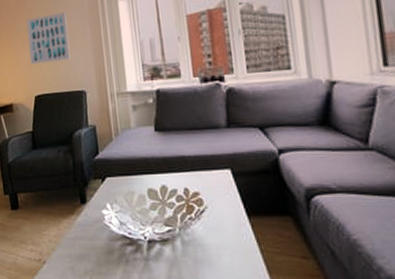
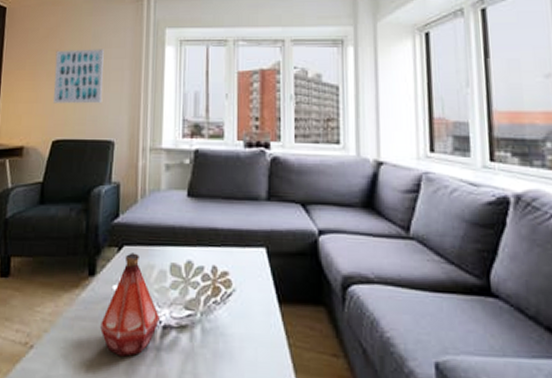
bottle: none [95,182,145,267] -> present [99,253,160,357]

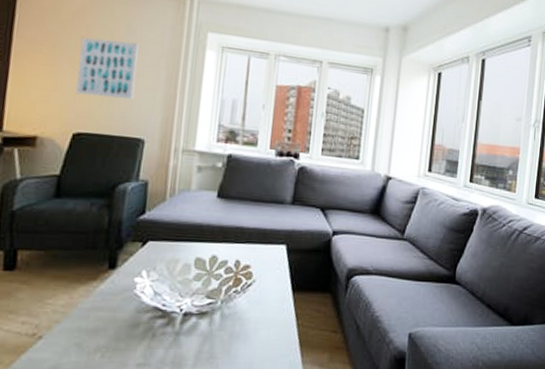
bottle: present [99,253,160,357] -> none [117,247,181,342]

